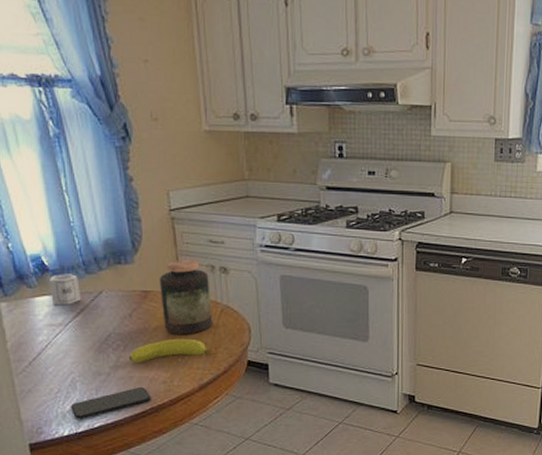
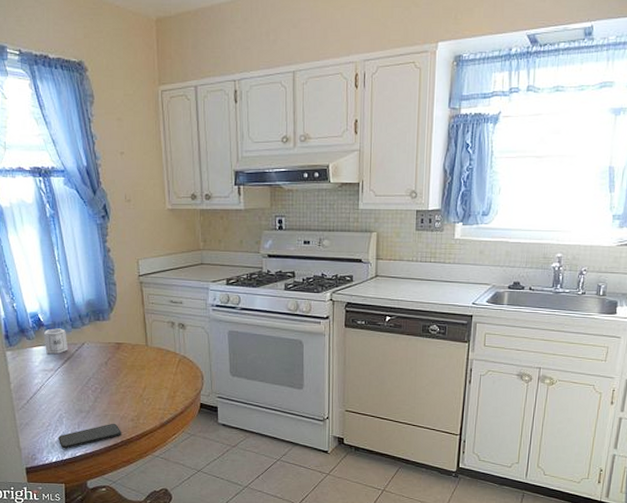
fruit: present [128,338,213,362] -> none [104,383,172,403]
jar: present [159,259,213,334] -> none [129,316,172,380]

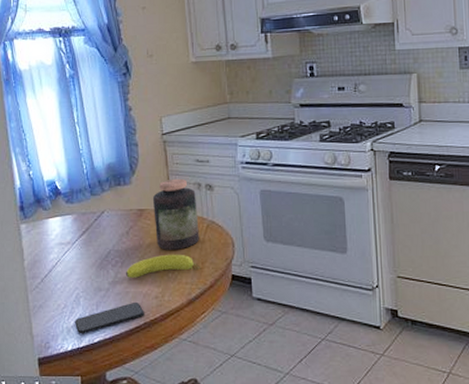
cup: present [43,328,68,354] -> none [60,196,86,225]
fruit: none [104,383,172,403] -> present [125,254,200,278]
jar: none [129,316,172,380] -> present [152,178,199,250]

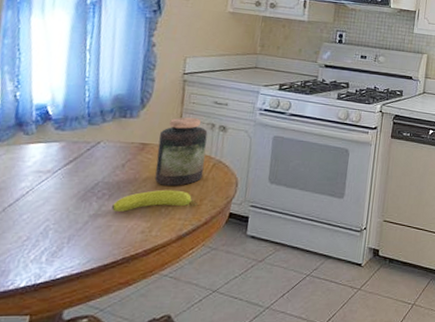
smartphone: present [74,301,144,334] -> none [35,236,125,270]

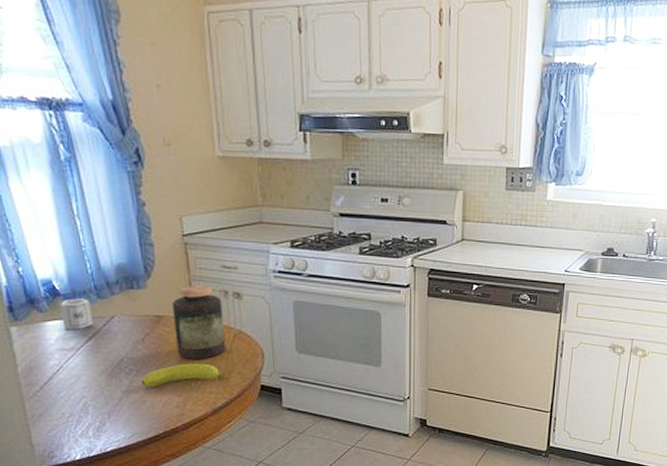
cup: none [46,123,80,153] -> present [60,298,92,329]

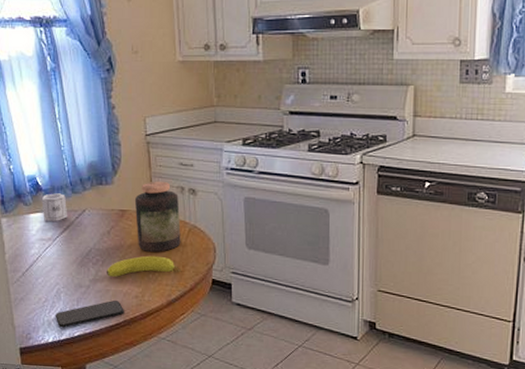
smartphone: none [82,410,164,444] -> present [55,299,124,328]

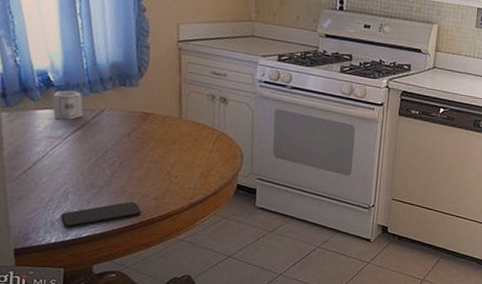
fruit: present [106,255,181,277] -> none [123,159,205,179]
jar: present [134,181,181,252] -> none [160,87,209,157]

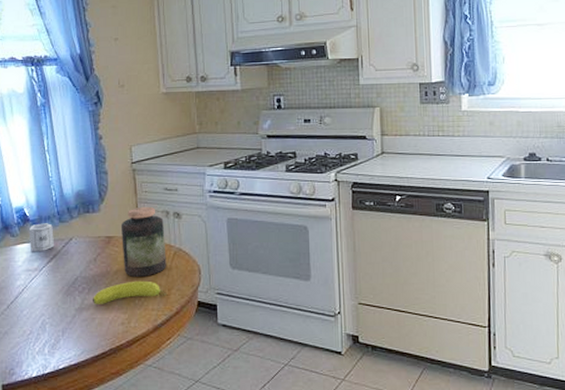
smartphone: present [60,201,141,229] -> none [39,328,110,361]
fruit: none [123,159,205,179] -> present [92,280,167,304]
jar: none [160,87,209,157] -> present [120,206,166,277]

